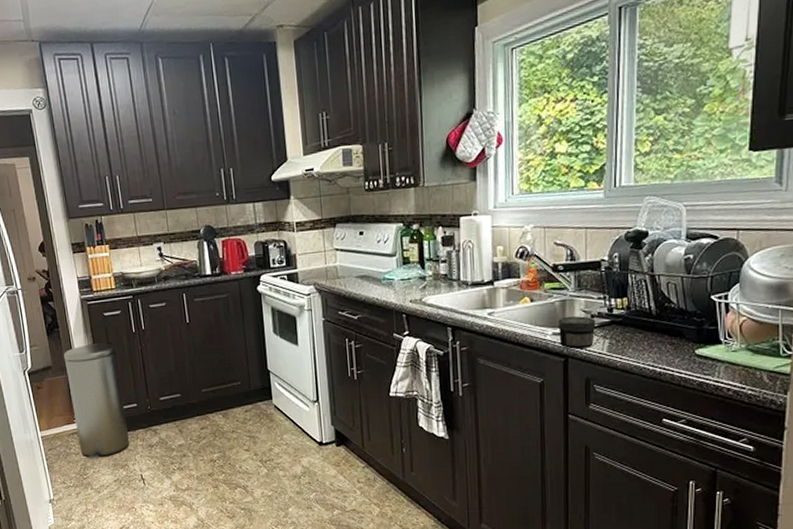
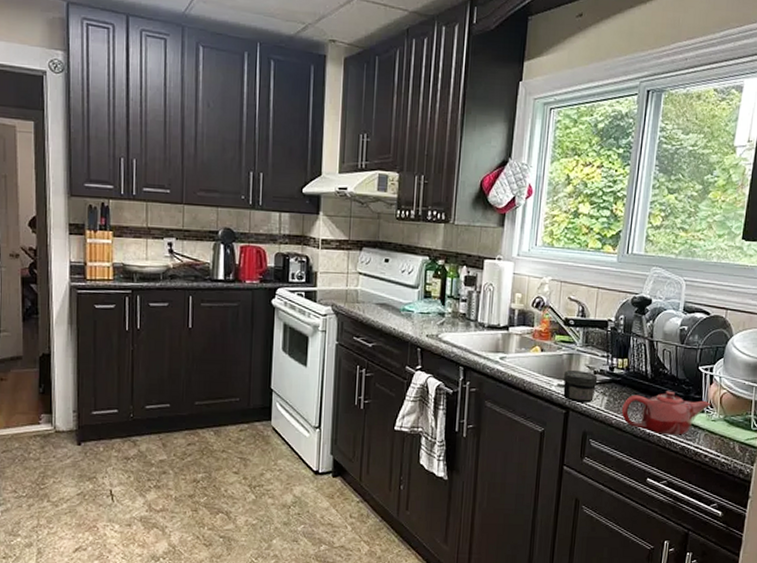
pedal bin: present [63,342,130,460] -> none [38,337,103,468]
teapot: none [626,325,729,372] -> present [621,391,711,435]

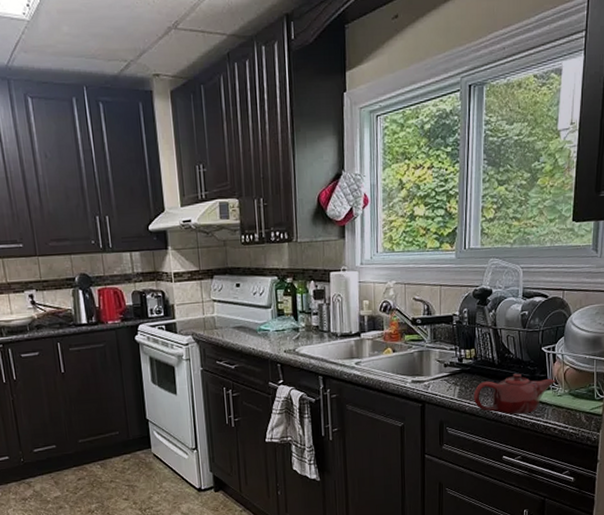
jar: present [563,370,598,404] -> none [416,365,449,396]

